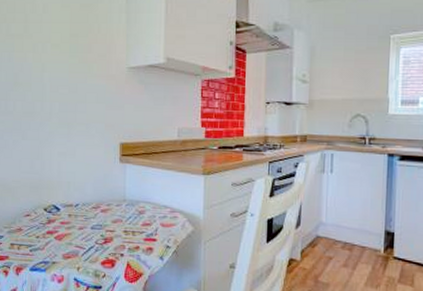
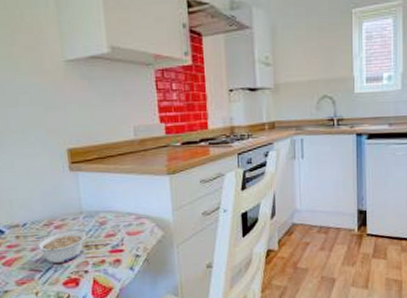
legume: none [84,216,126,244] -> present [37,231,86,263]

